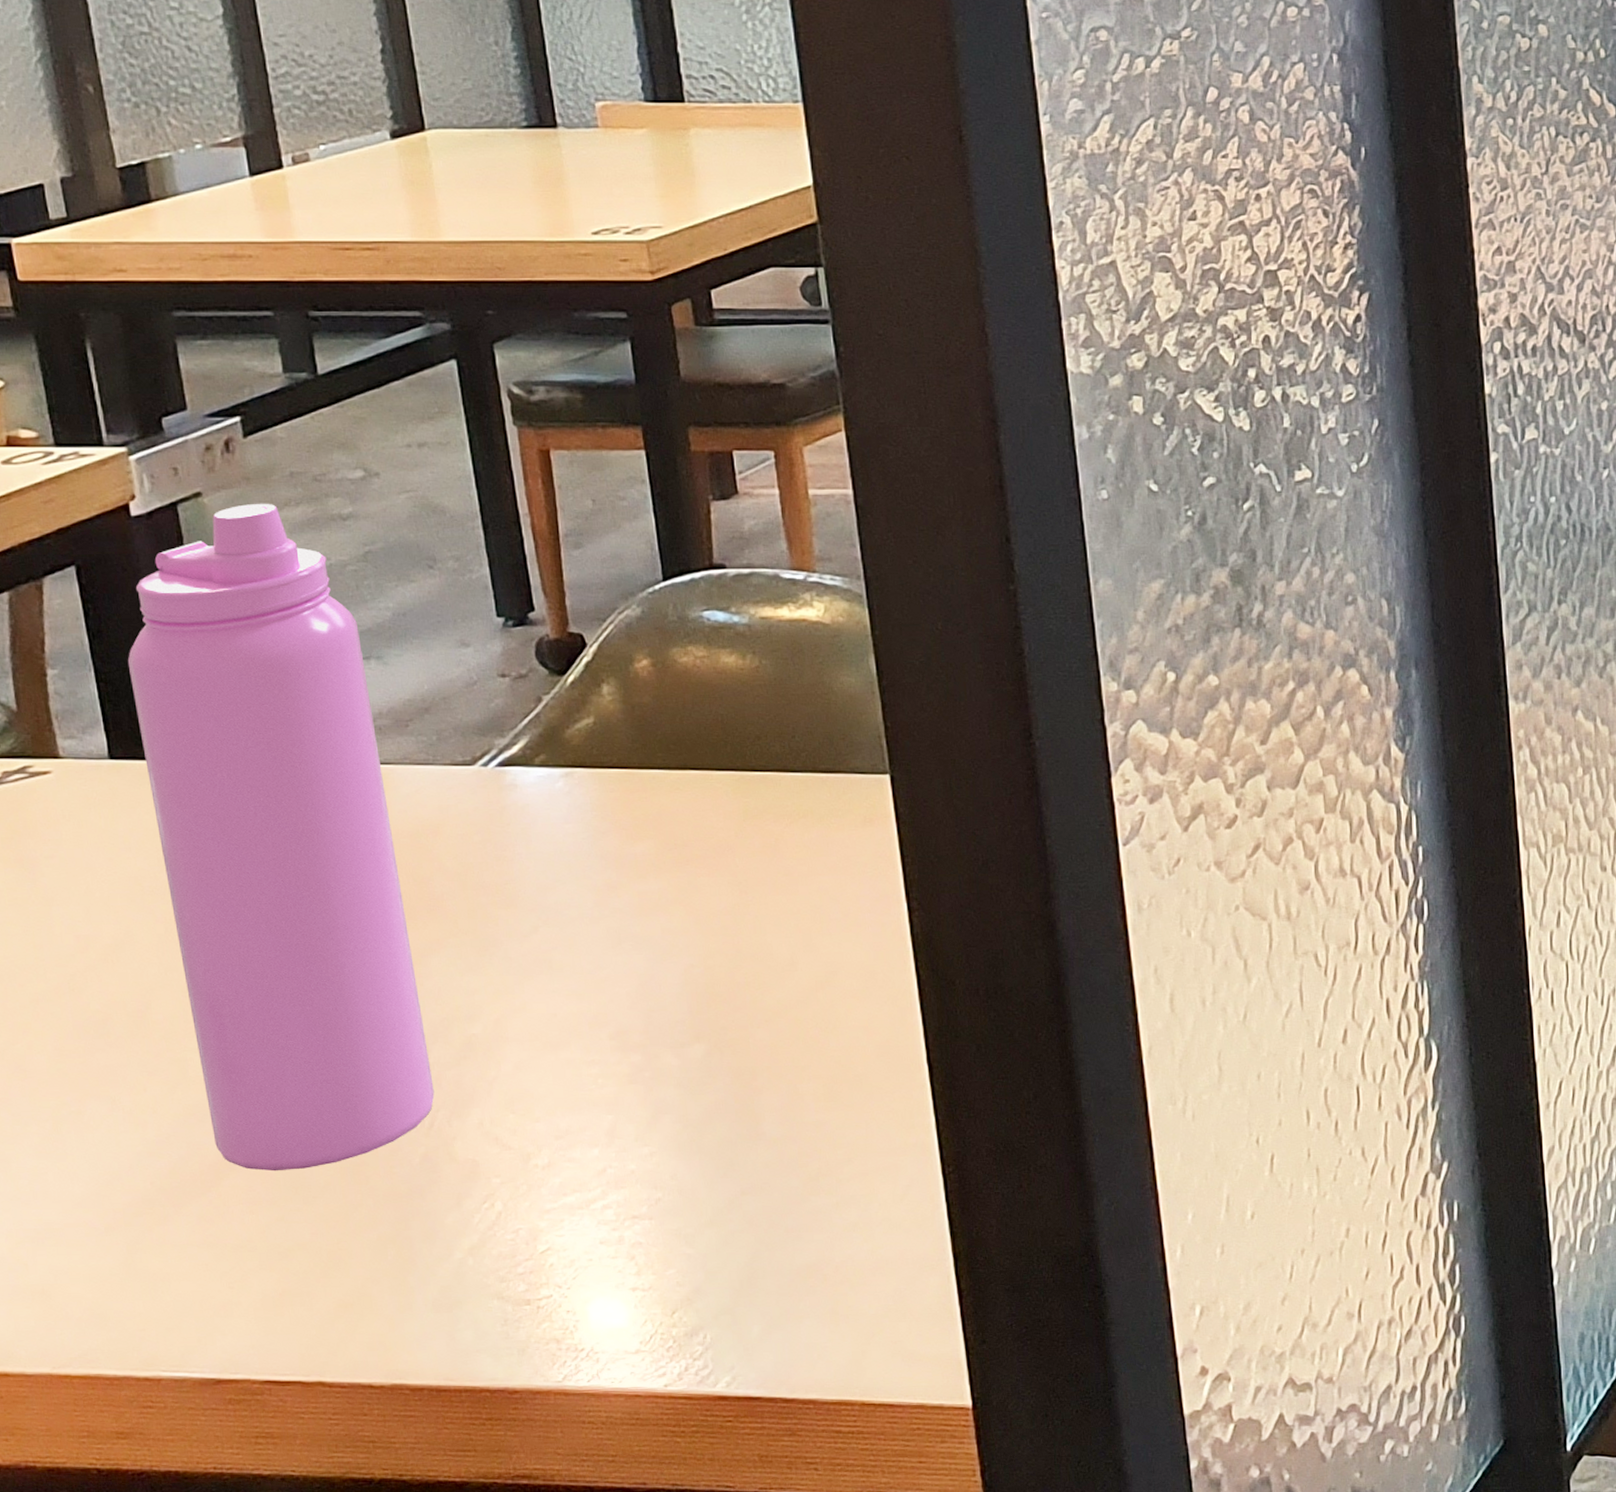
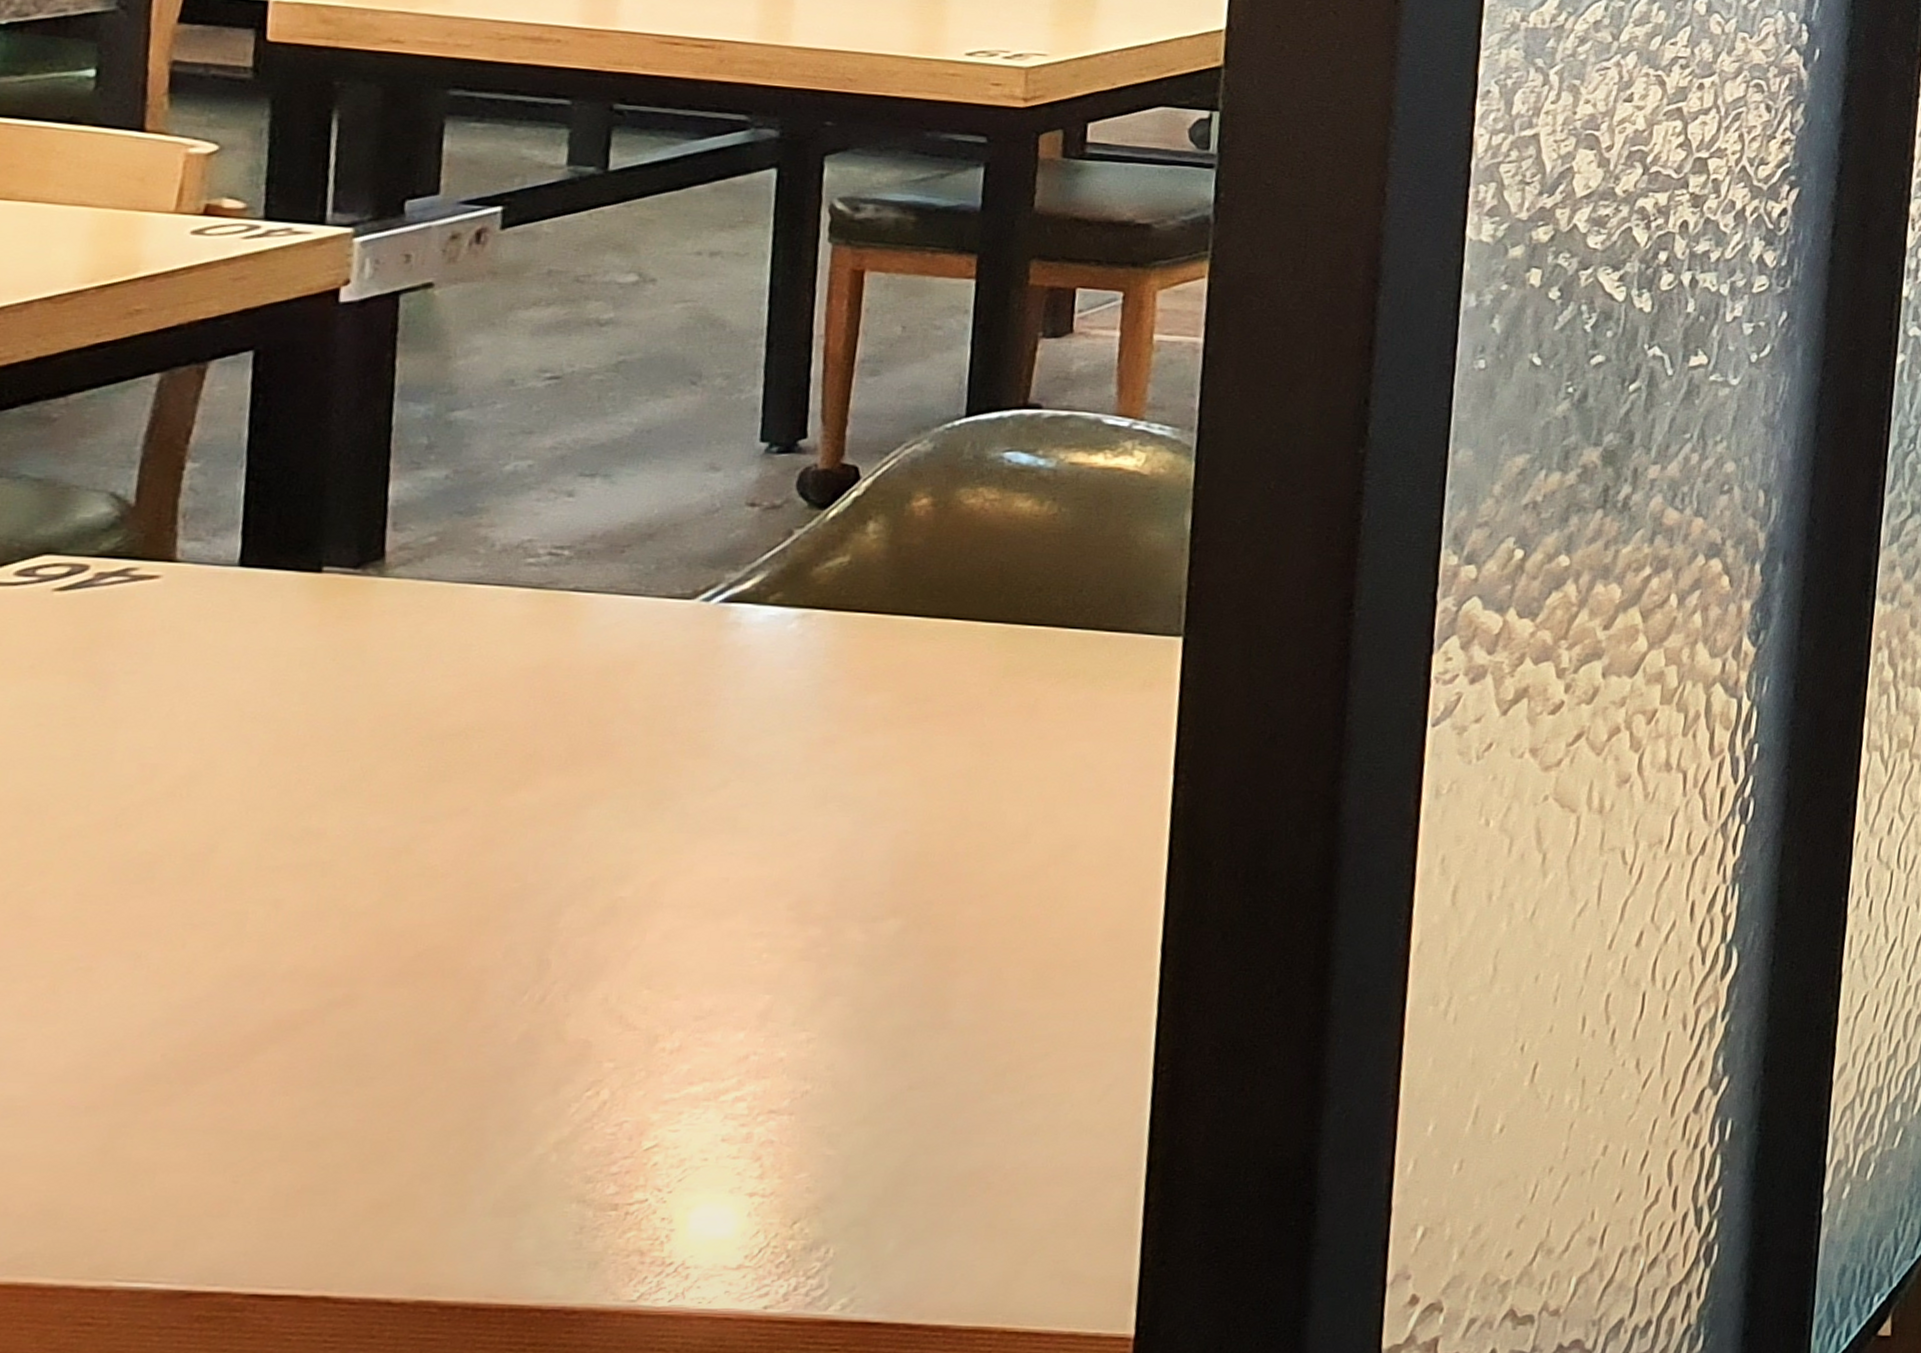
water bottle: present [127,503,435,1172] -> none [258,300,590,1046]

